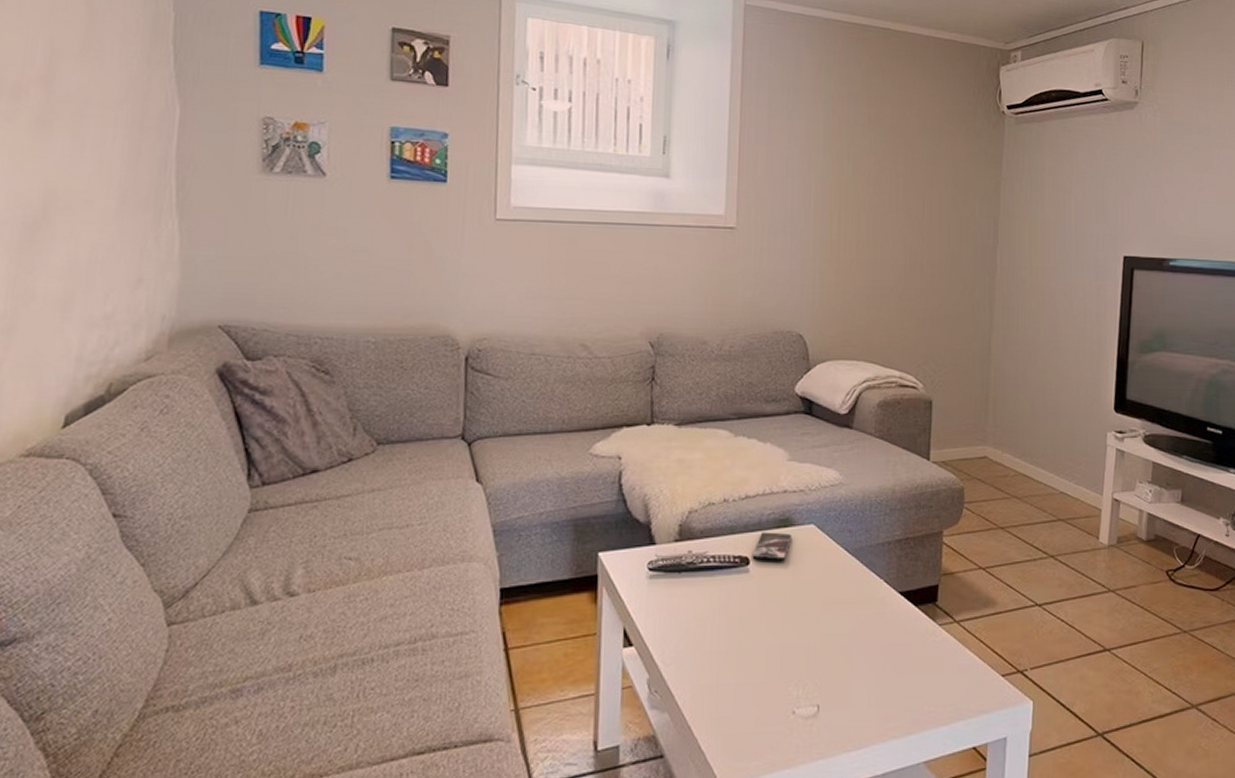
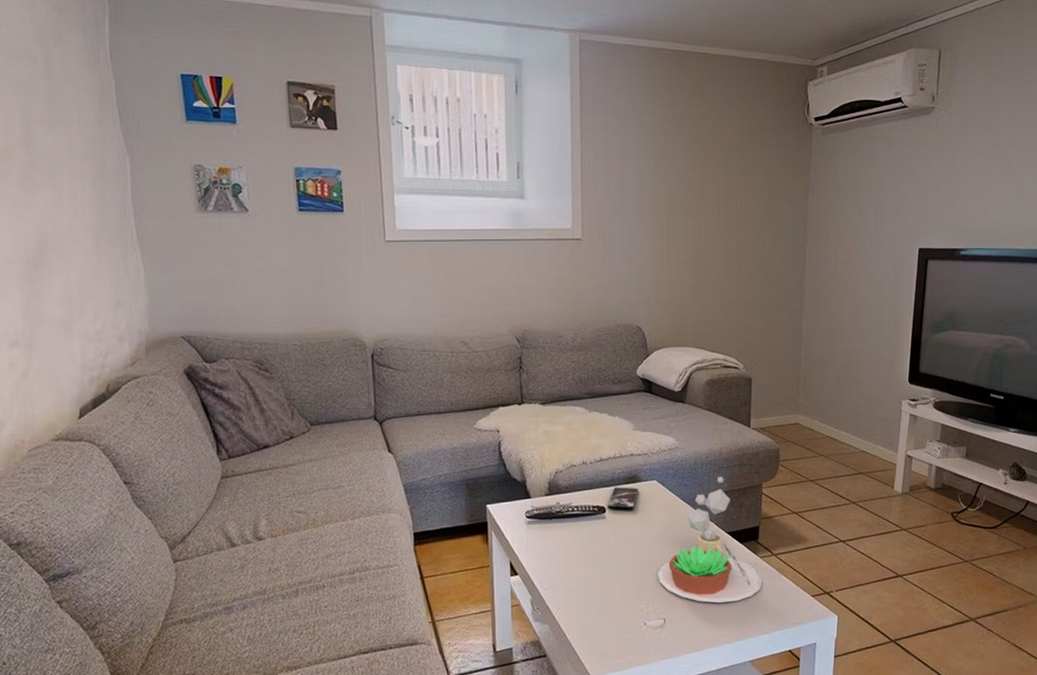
succulent plant: none [812,521,942,685] -> present [658,477,763,604]

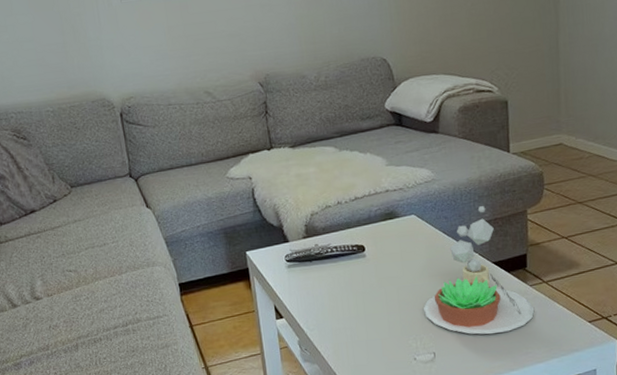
smartphone: present [607,487,639,510] -> none [366,224,398,248]

